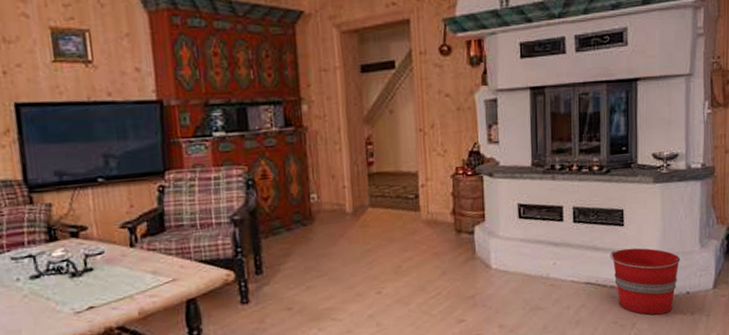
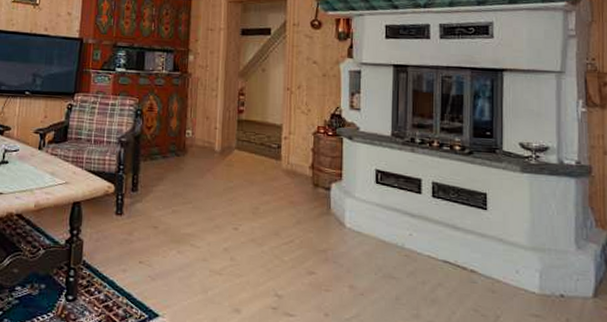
bucket: present [609,248,681,315] -> none [470,233,553,313]

